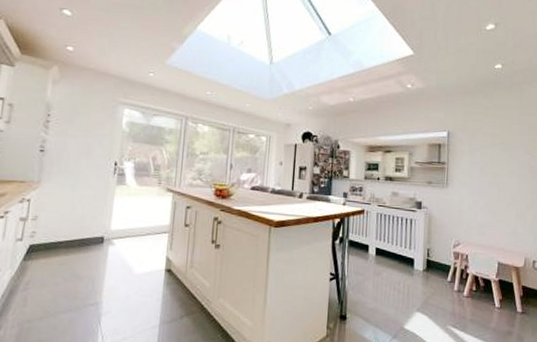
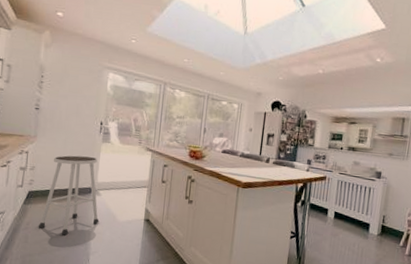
stool: none [39,201,113,295] -> present [38,155,99,236]

